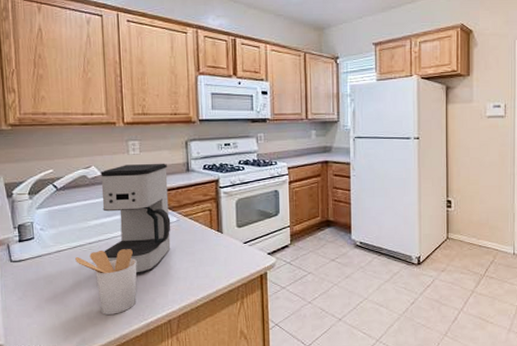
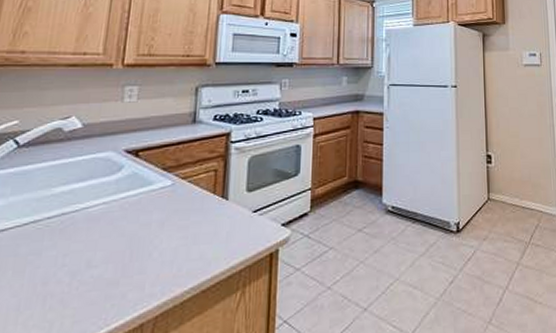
utensil holder: present [75,249,137,315] -> none [23,224,110,321]
coffee maker: present [100,163,171,274] -> none [66,112,169,259]

